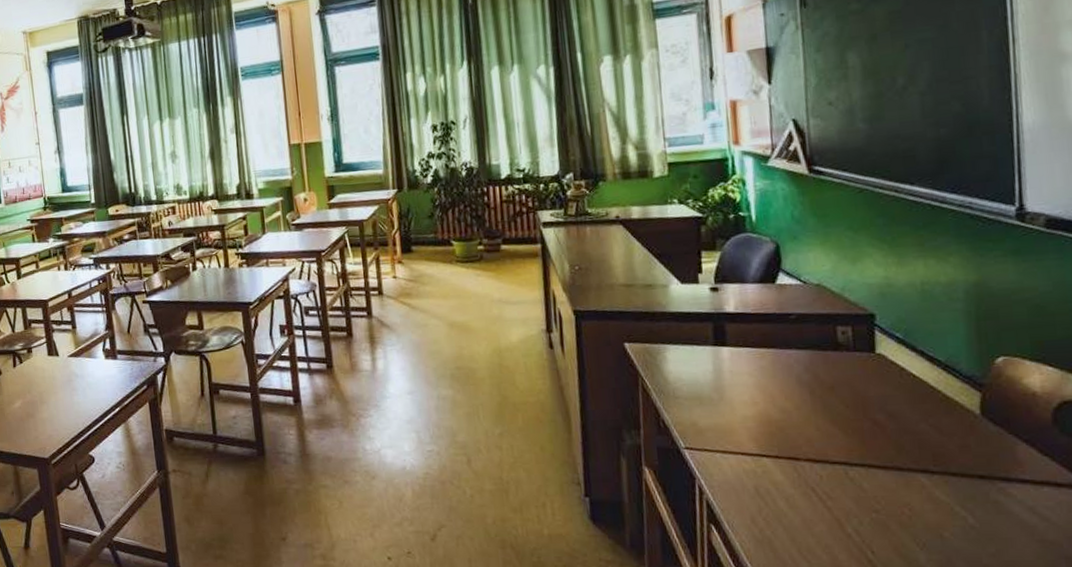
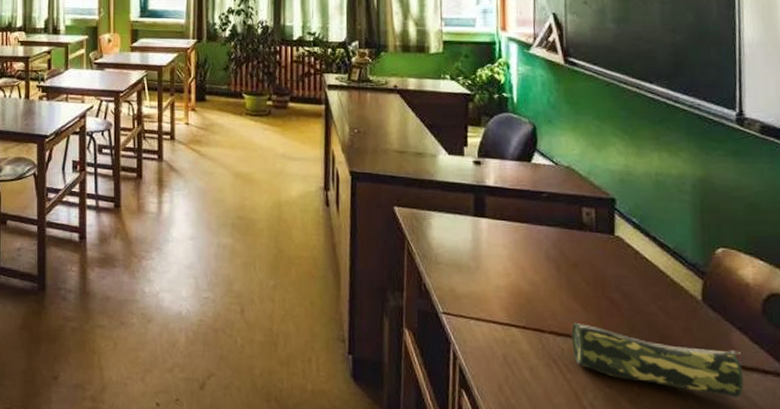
pencil case: none [830,447,1033,514] -> present [571,322,744,398]

